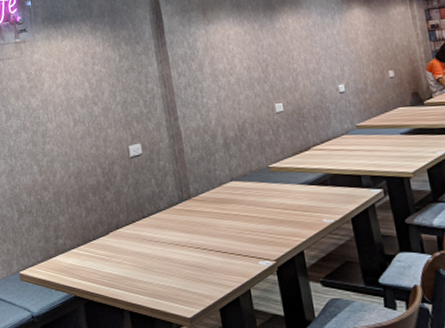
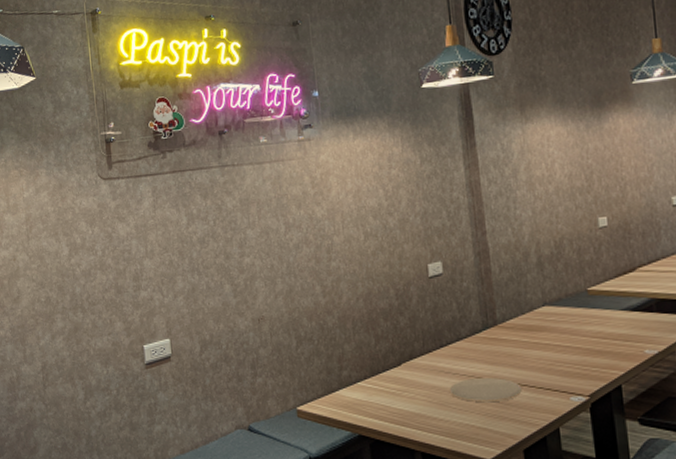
plate: none [151,245,216,267] -> present [449,378,522,403]

